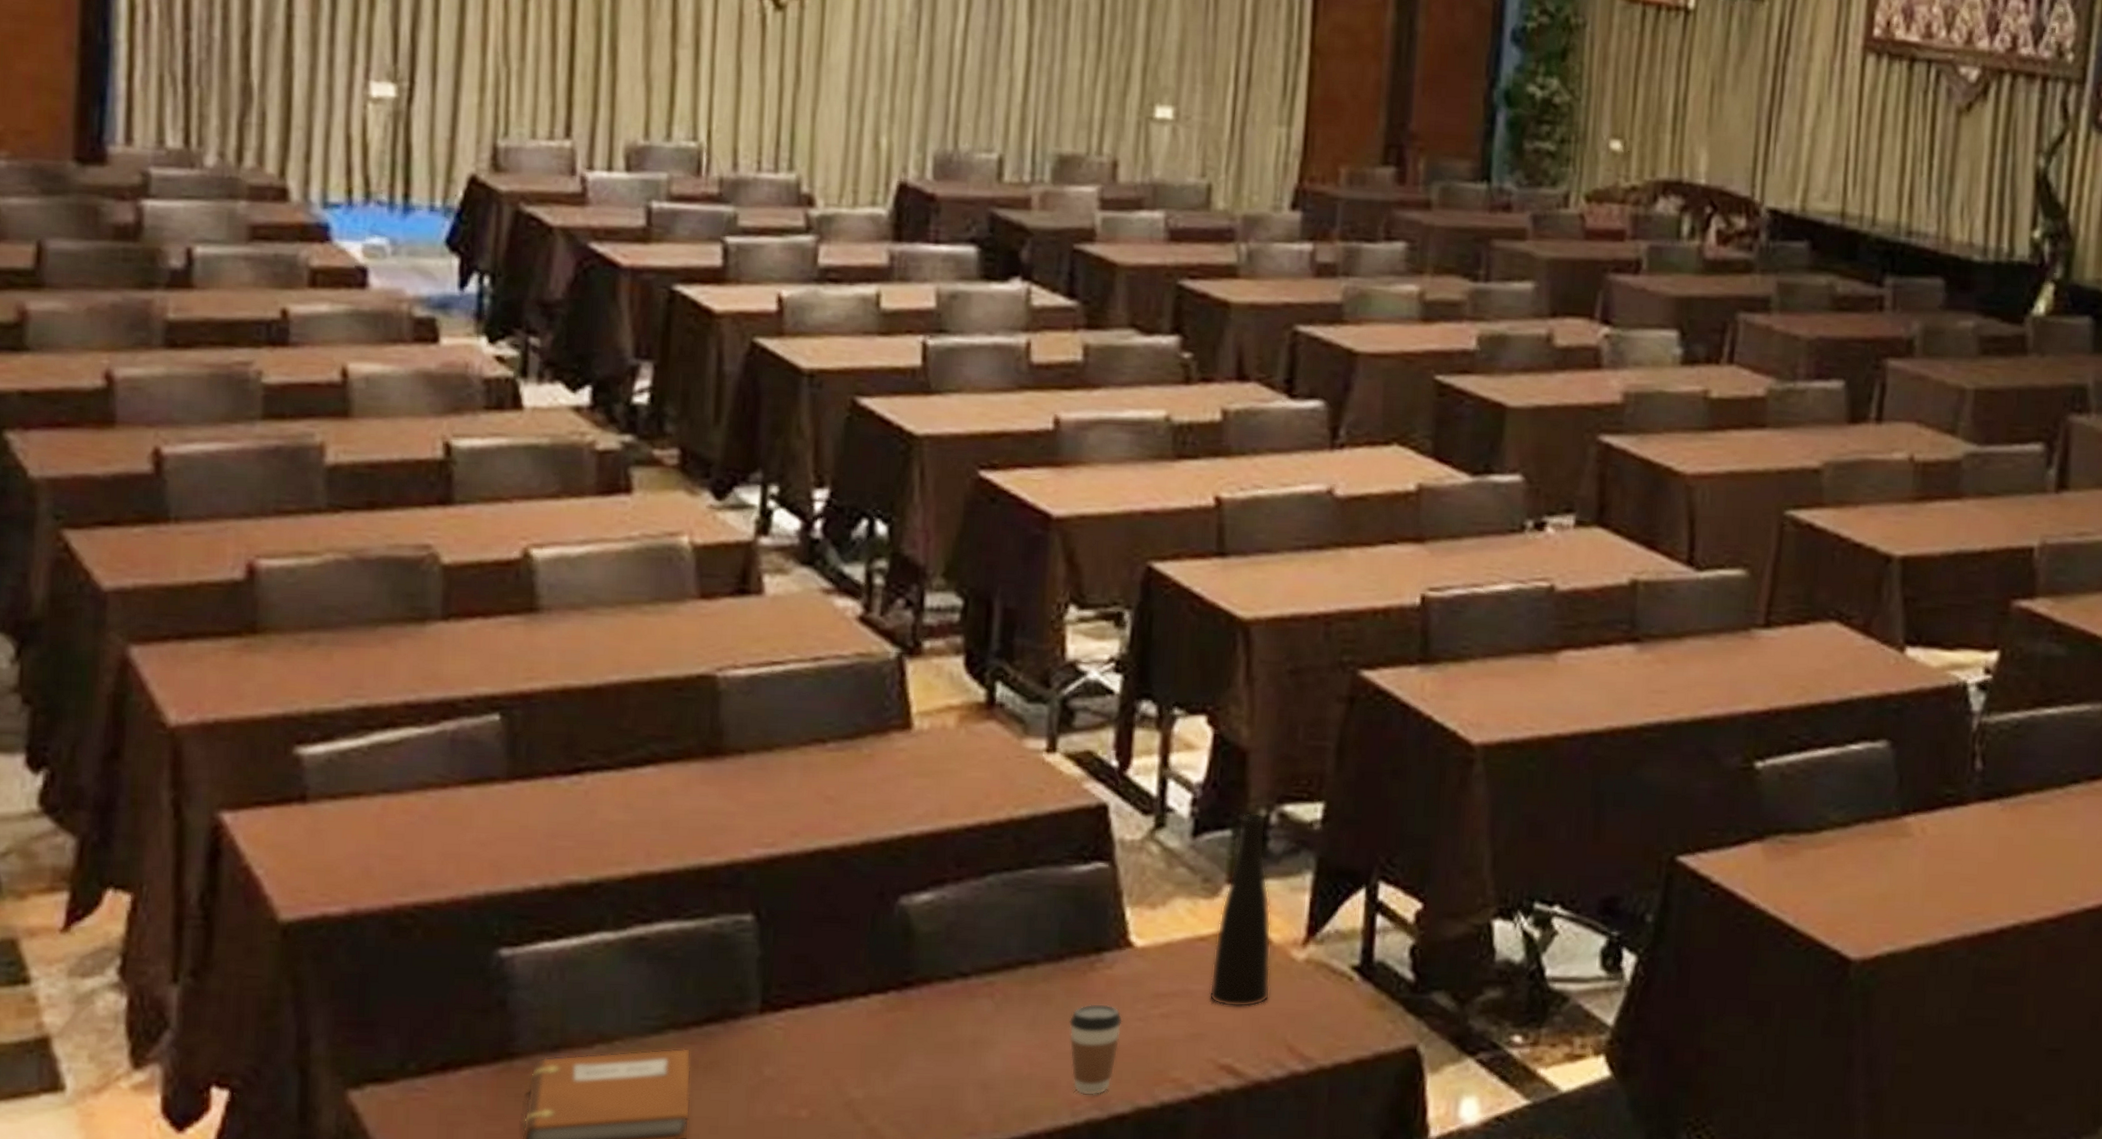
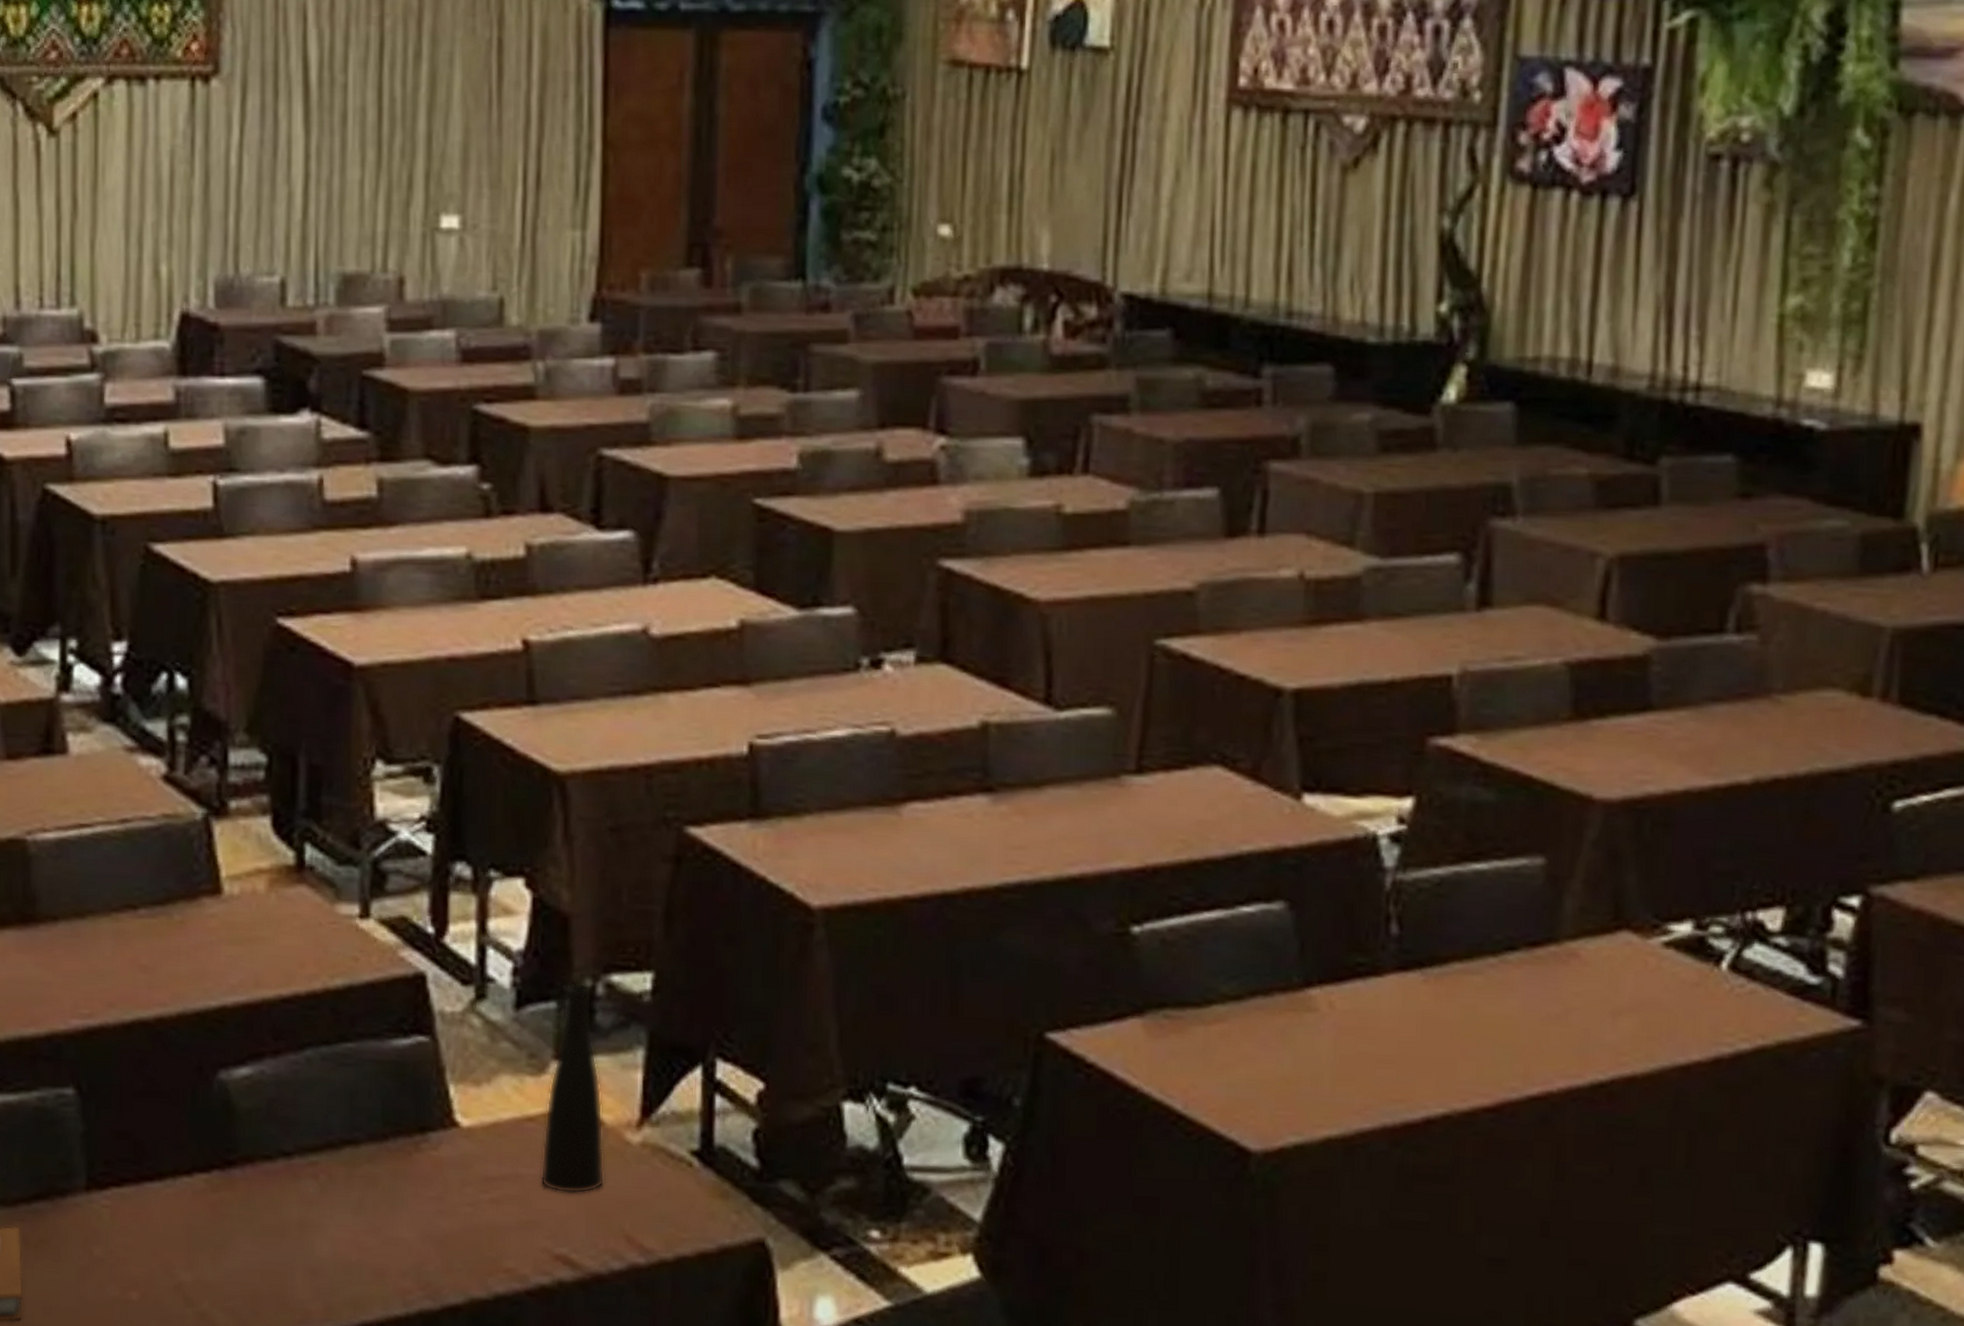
coffee cup: present [1068,1003,1123,1095] -> none [395,1186,451,1285]

